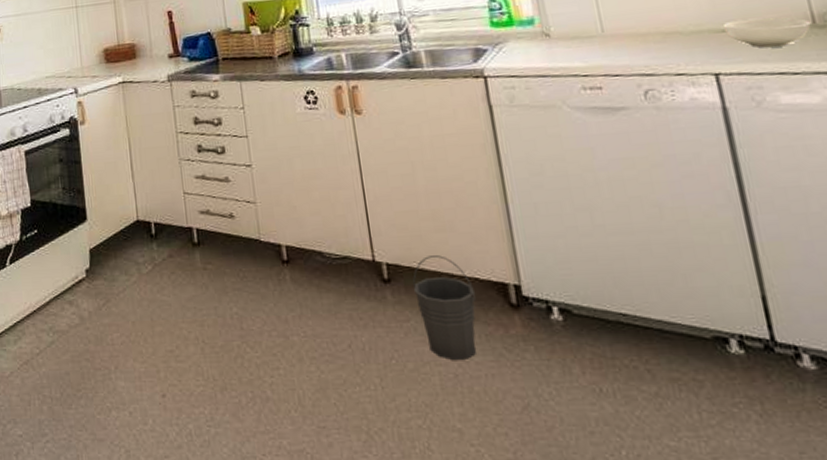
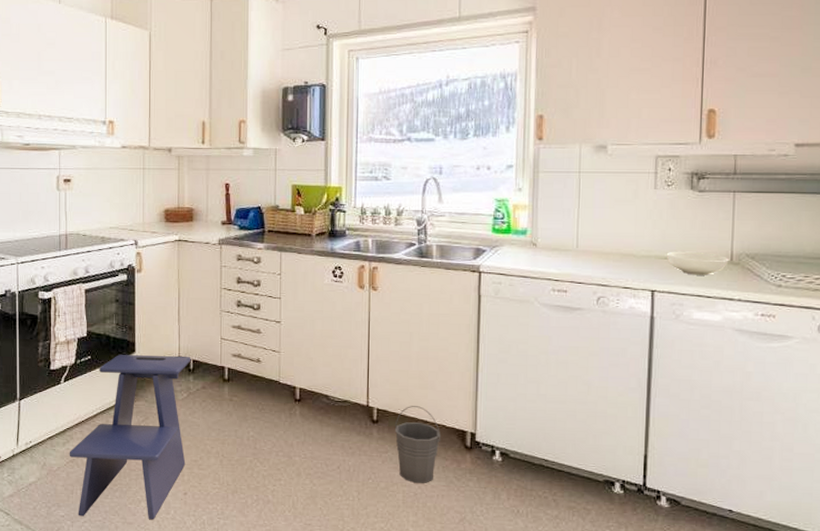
step stool: none [22,219,160,435] -> present [69,355,191,520]

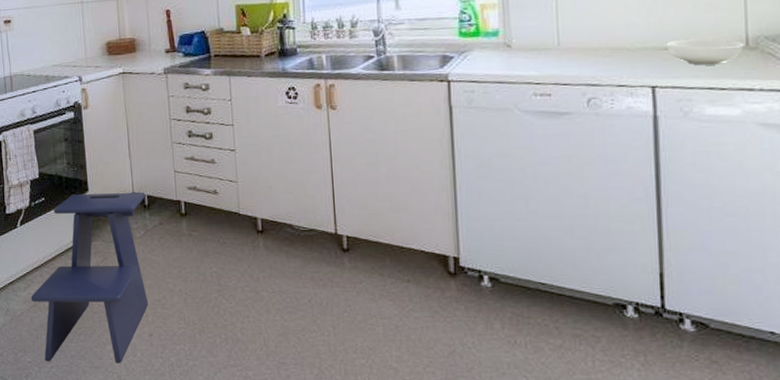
bucket: present [394,406,442,483] -> none [367,231,421,314]

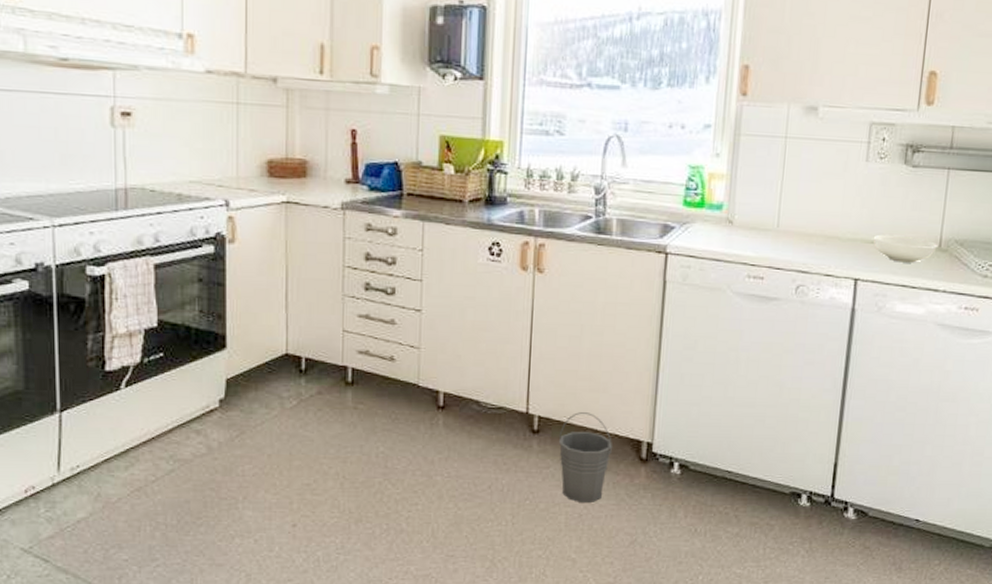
step stool: present [31,193,149,364] -> none [133,351,303,560]
bucket: none [367,231,421,314] -> present [558,412,613,502]

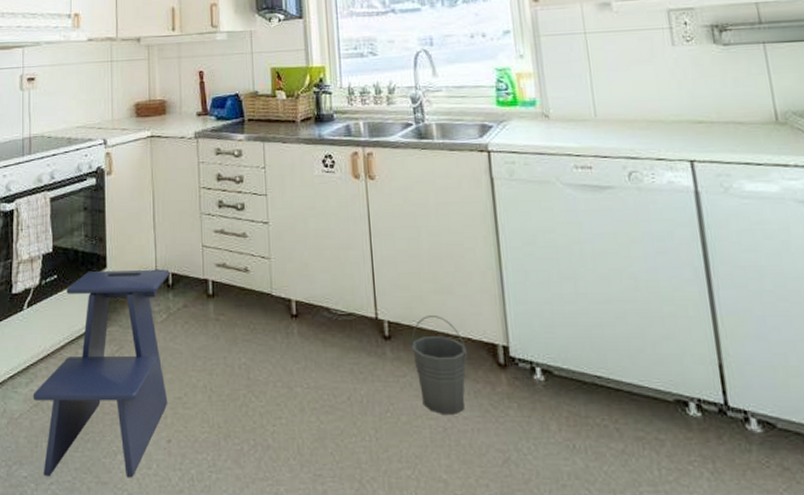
step stool: none [133,351,303,560] -> present [33,270,170,478]
bowl: present [873,234,939,263] -> none [699,113,776,140]

